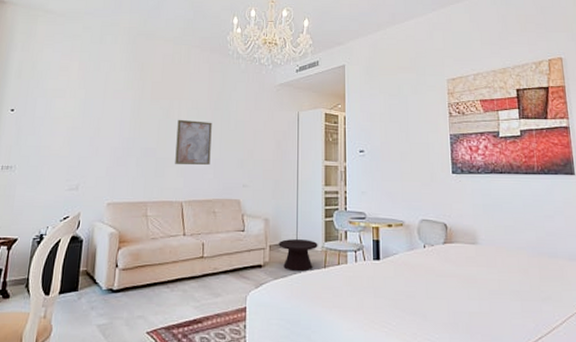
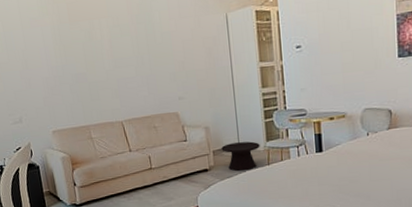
wall art: present [175,119,212,165] -> none [101,38,143,86]

